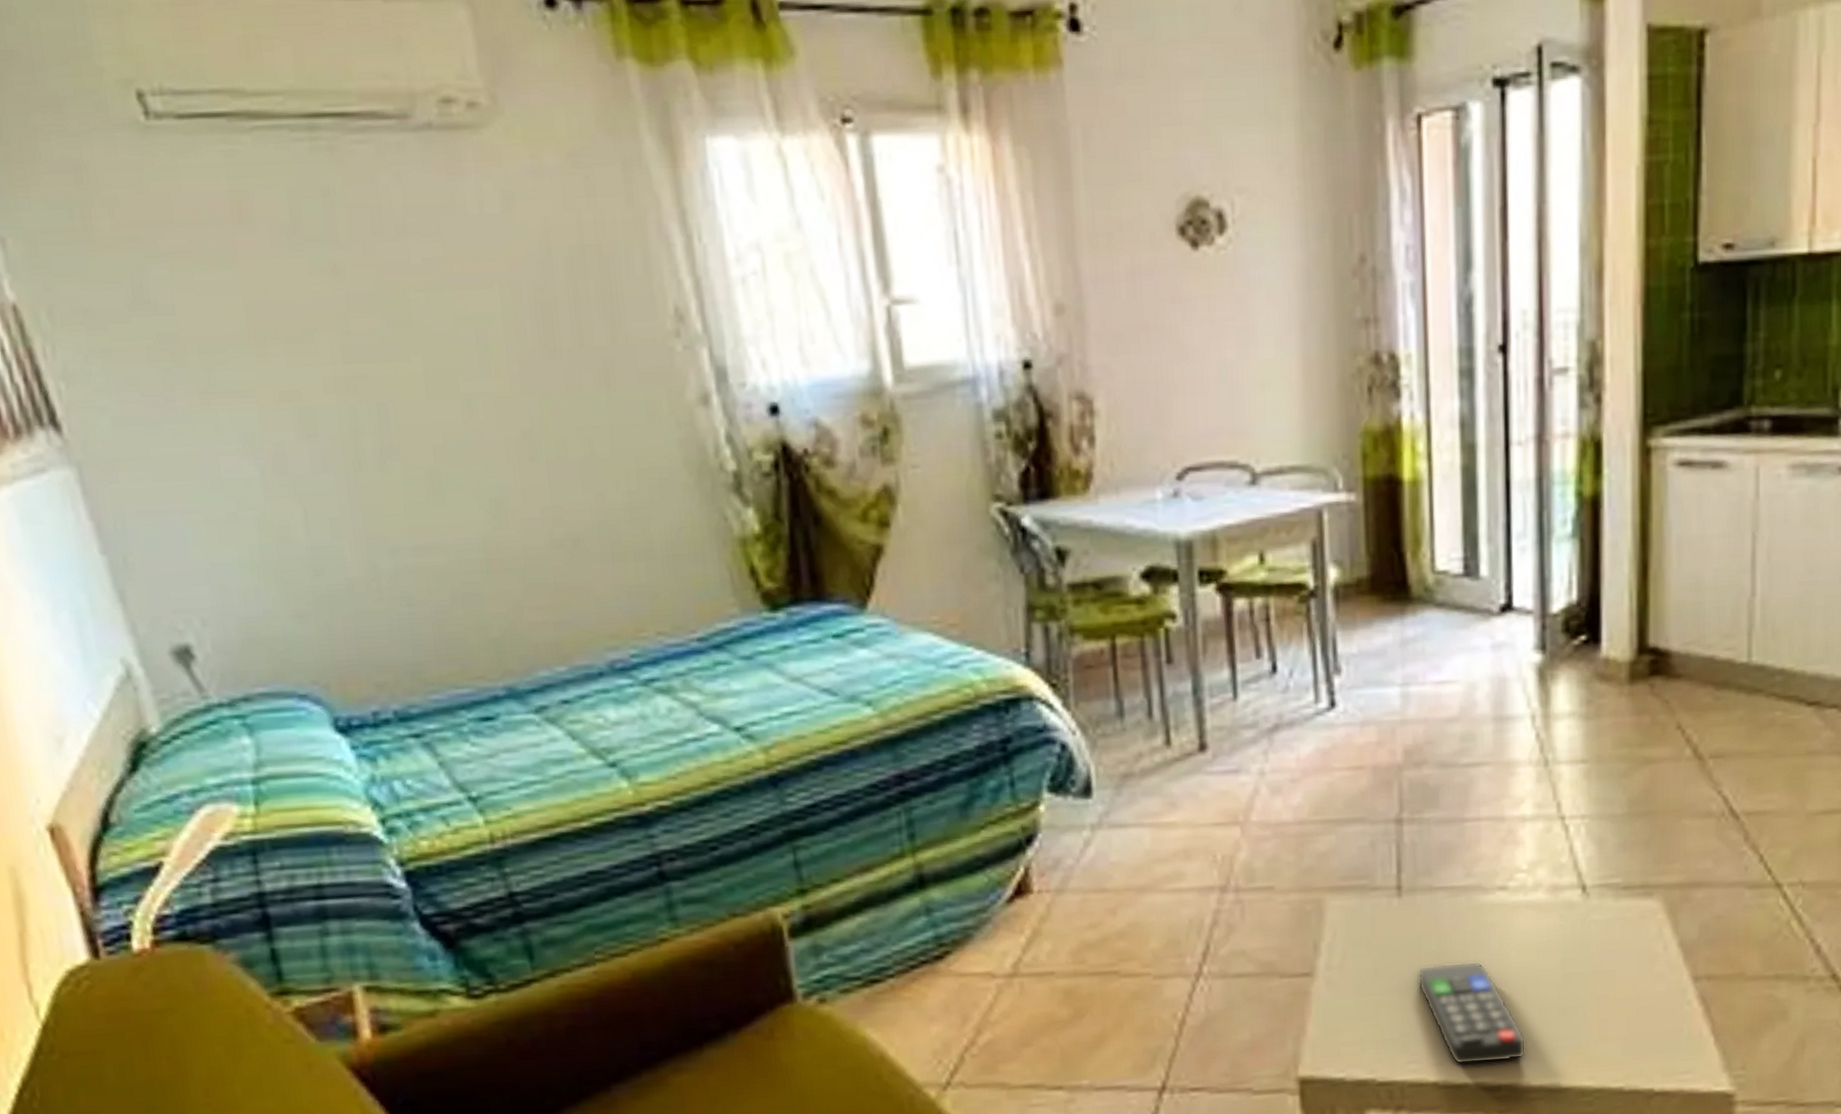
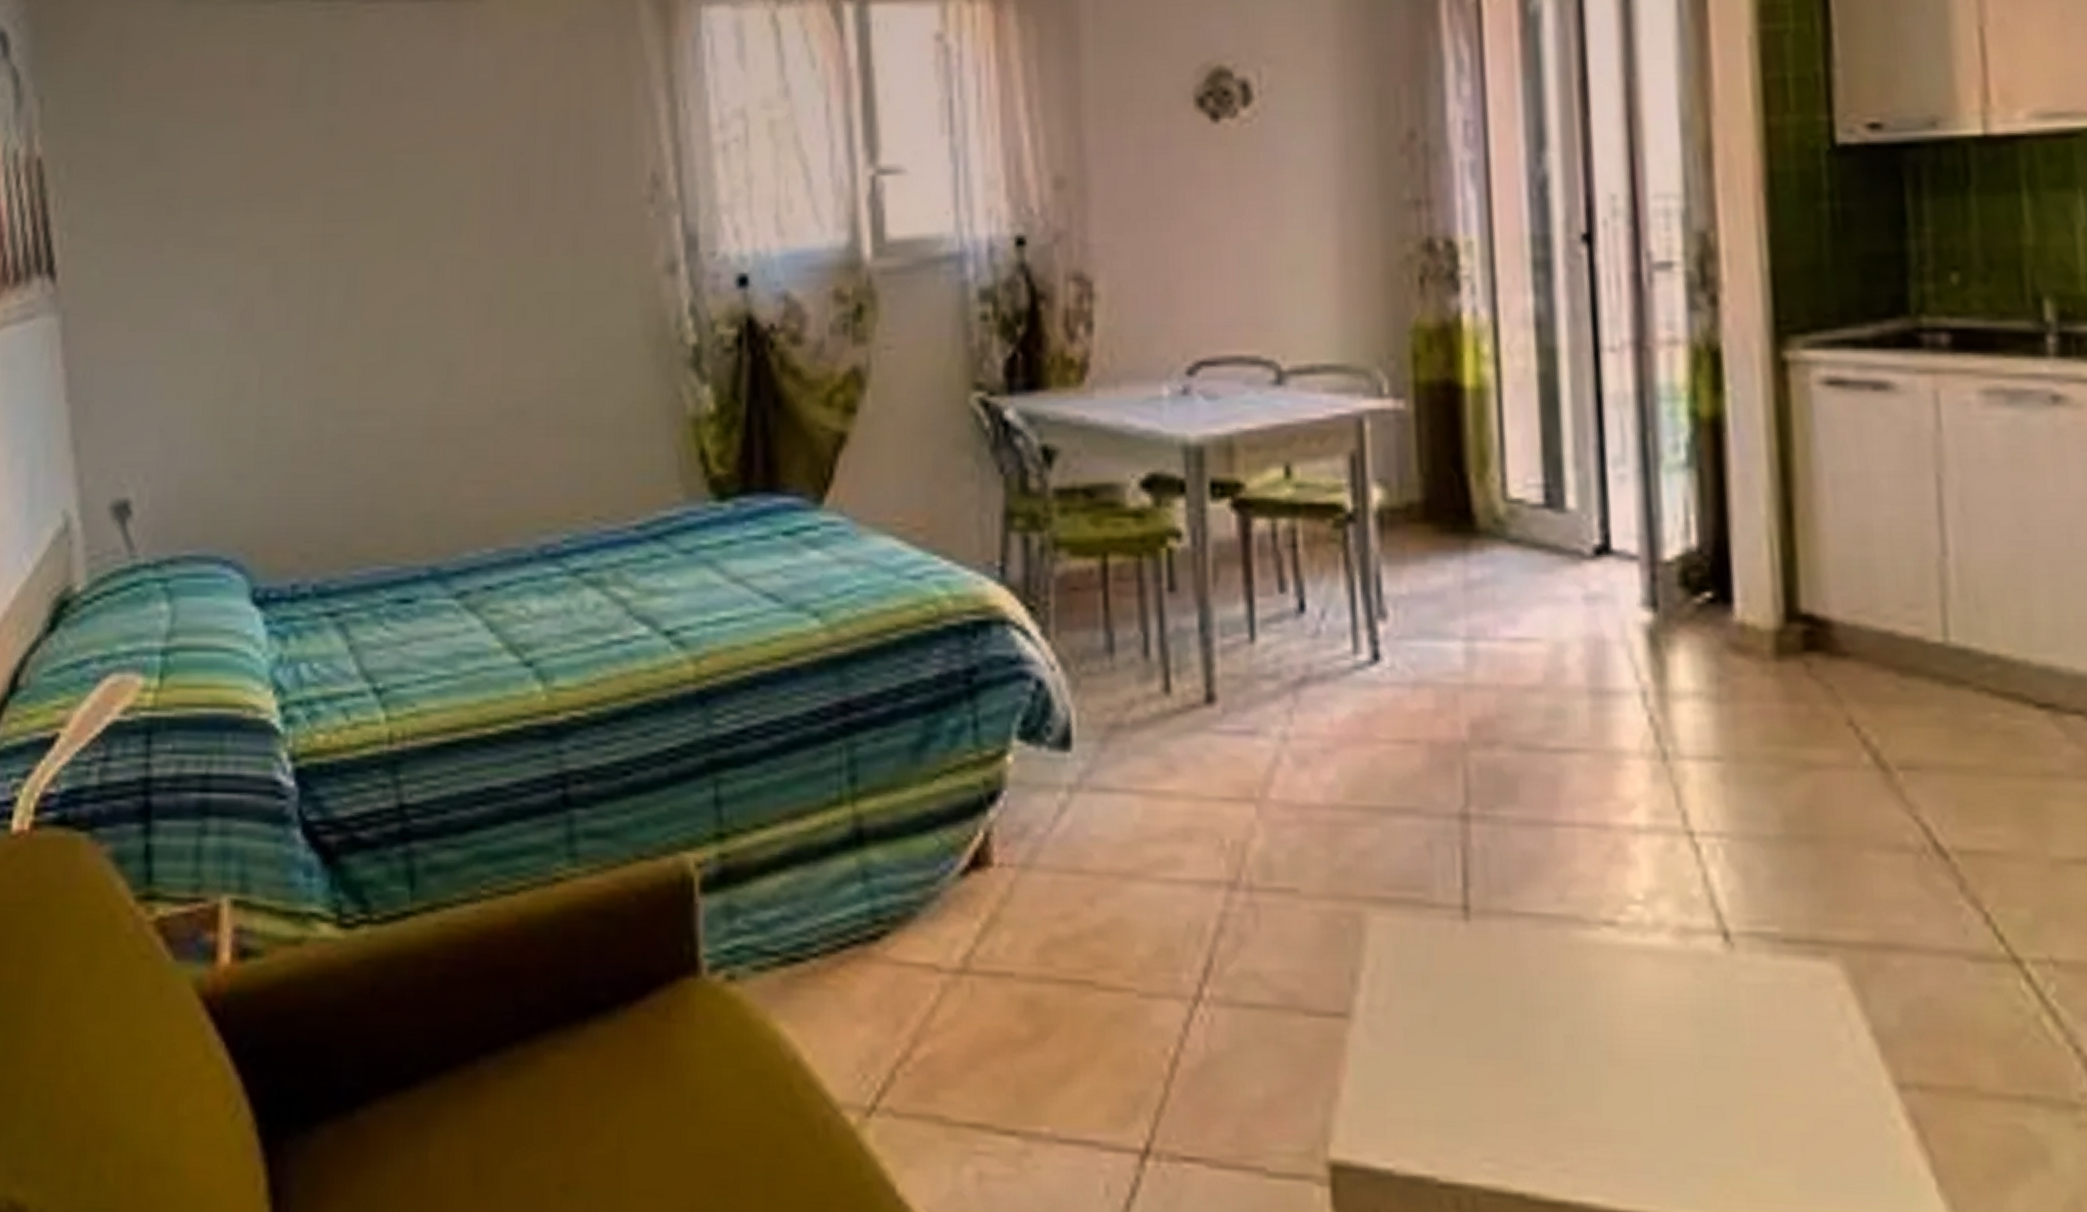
remote control: present [1417,960,1527,1065] -> none [1493,1020,1653,1177]

